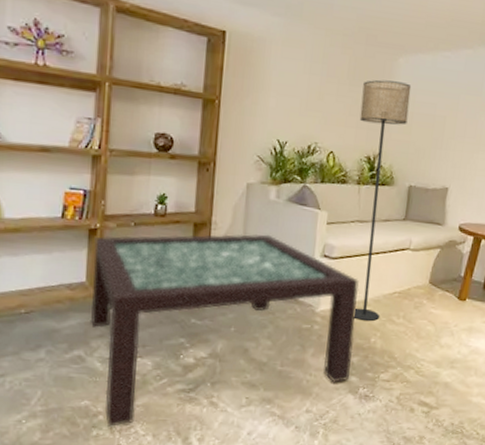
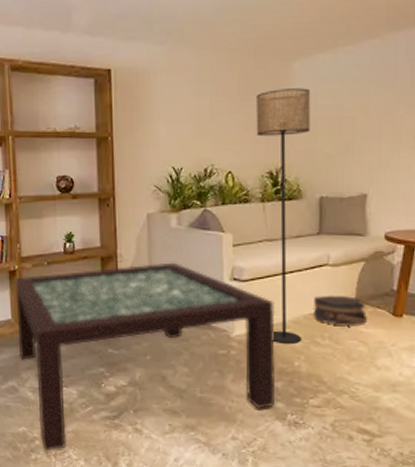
hat box: none [392,277,437,307] -> present [314,295,367,325]

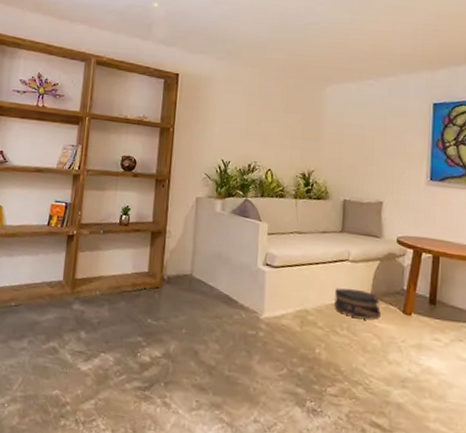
coffee table: present [15,262,276,451] -> none [64,241,301,418]
floor lamp: present [256,88,311,343] -> none [293,106,340,331]

